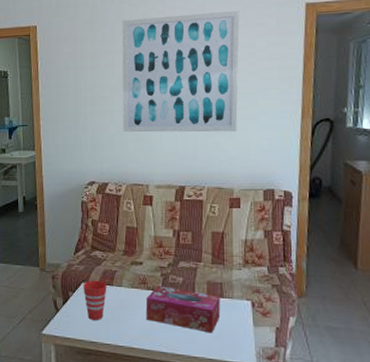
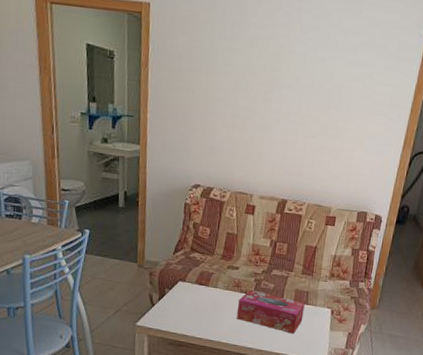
cup: present [83,280,107,320] -> none [179,279,203,317]
wall art: present [122,11,240,133] -> none [233,14,364,153]

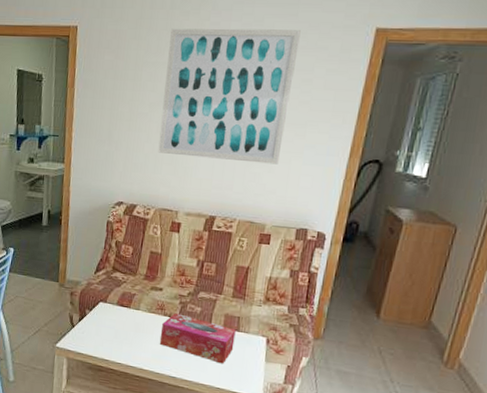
wall art: none [233,14,364,153] -> present [158,28,301,165]

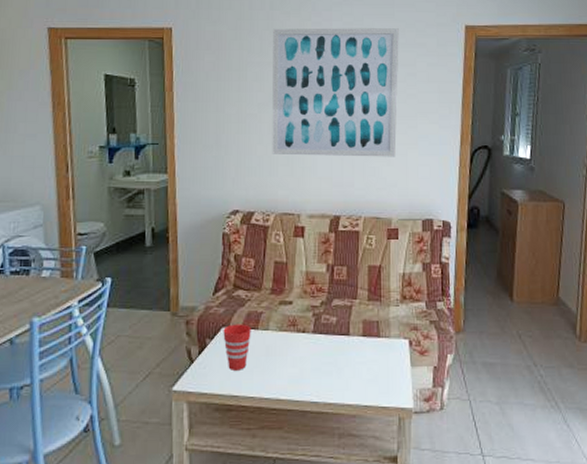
cup: none [100,300,125,340] -> present [223,324,251,370]
tissue box: present [160,313,236,364] -> none [296,327,377,377]

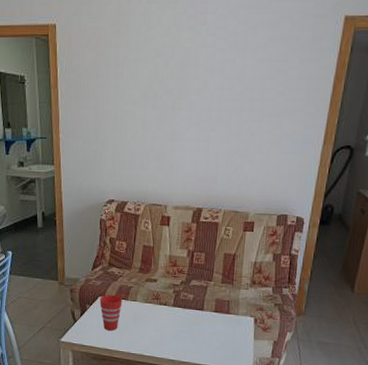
wall art: present [272,28,399,157] -> none [144,21,274,155]

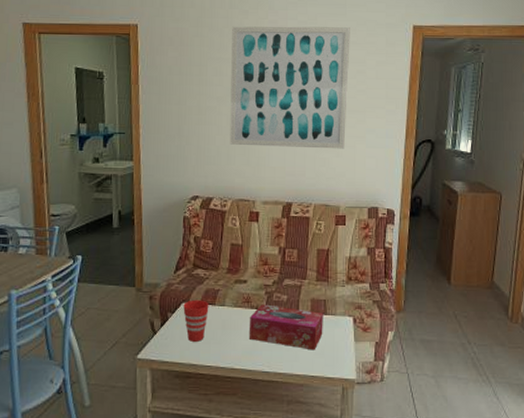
wall art: none [144,21,274,155] -> present [230,26,350,149]
tissue box: none [158,301,226,345] -> present [250,304,323,351]

